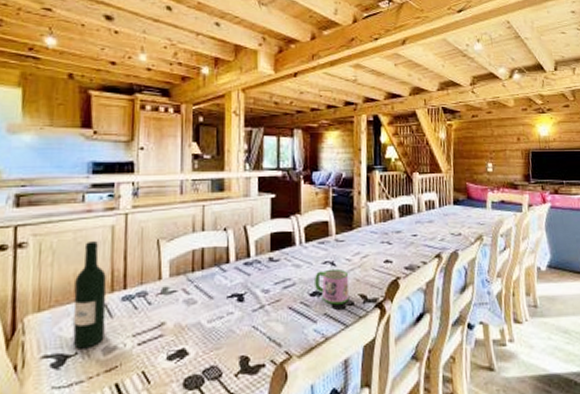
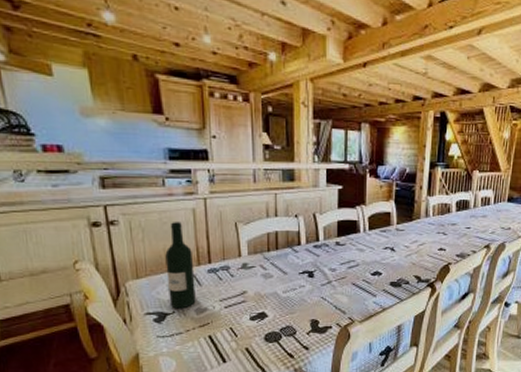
mug: present [315,268,349,305] -> none [376,253,406,283]

